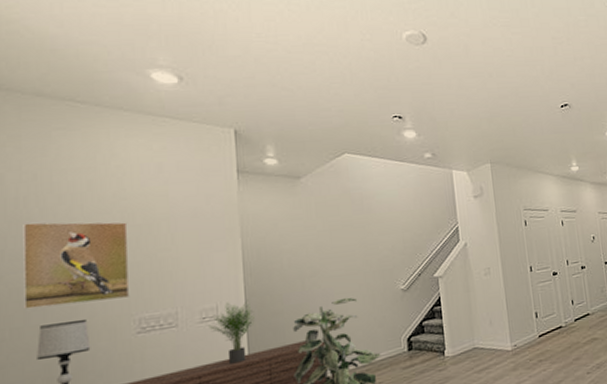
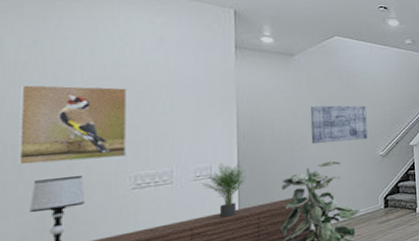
wall art: none [320,232,386,279] -> present [310,105,368,144]

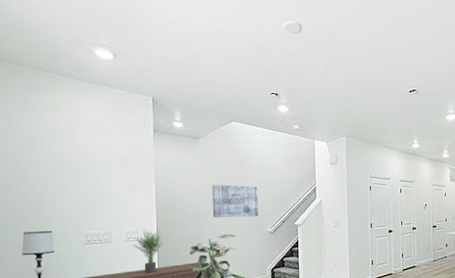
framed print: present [19,84,128,165] -> none [12,159,80,220]

